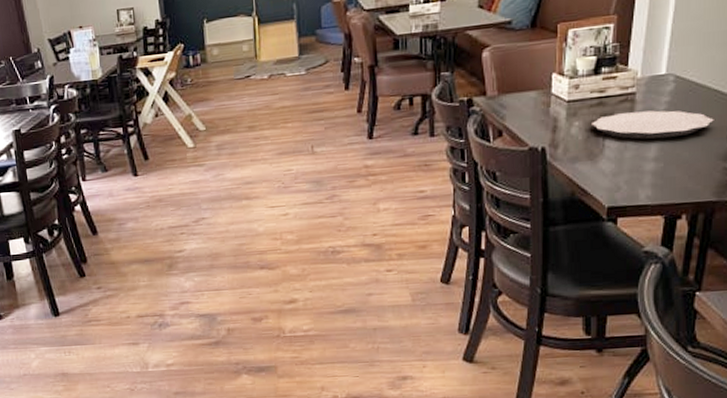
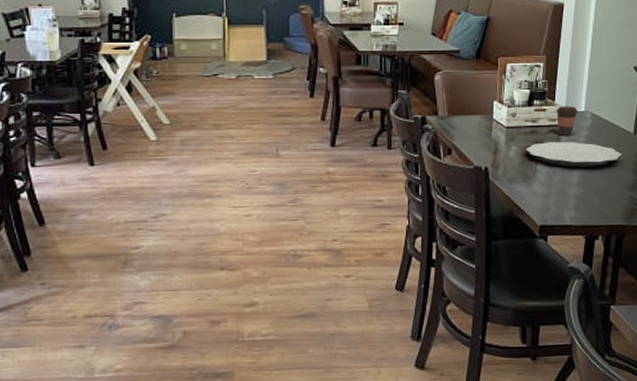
coffee cup: none [629,69,658,105] -> present [555,106,579,136]

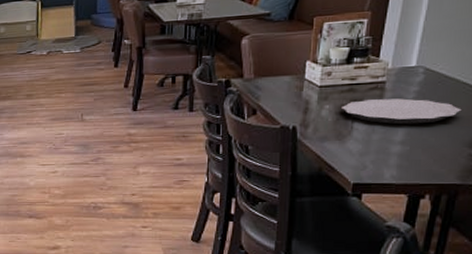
coffee cup: present [555,106,579,136] -> none [379,61,408,93]

